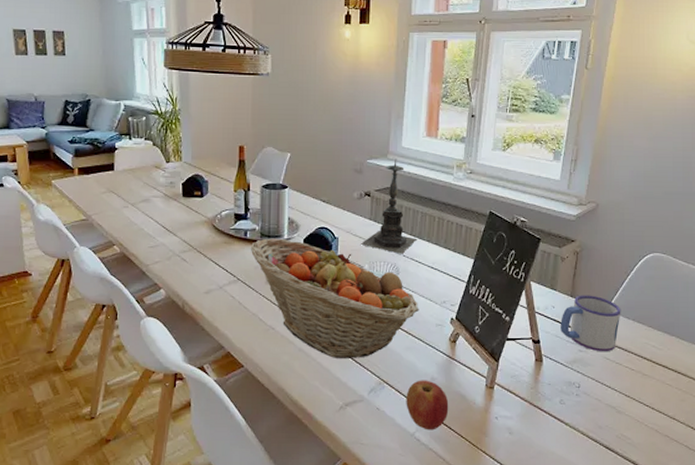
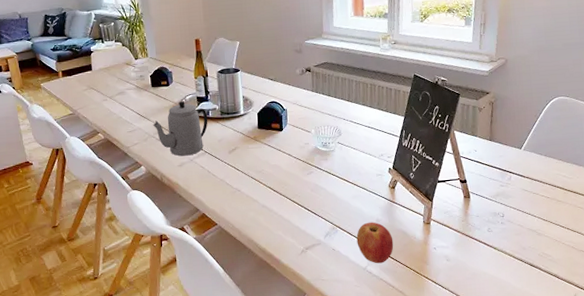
teapot: none [180,217,245,282] -> present [153,101,208,156]
fruit basket: present [250,238,419,358] -> none [213,114,361,211]
candle holder: present [361,158,418,254] -> none [306,37,354,118]
mug: present [561,295,621,352] -> none [483,137,534,185]

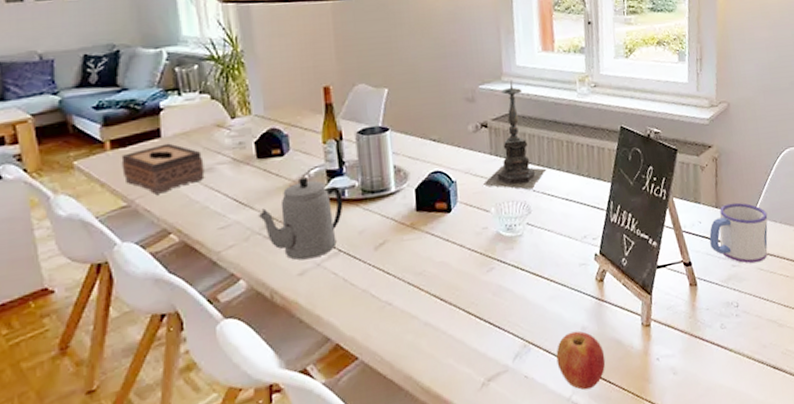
tissue box: none [68,74,119,107] -> present [121,143,205,194]
candle holder: none [306,37,354,118] -> present [483,80,547,190]
mug: none [483,137,534,185] -> present [709,202,768,263]

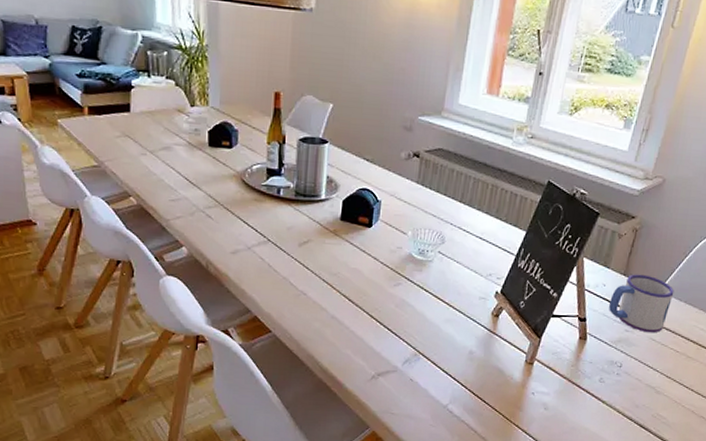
tissue box: present [121,143,205,194] -> none [96,118,164,161]
teapot: present [259,177,343,260] -> none [205,170,278,242]
candle holder: present [483,80,547,190] -> none [405,116,467,222]
apple: present [556,330,606,390] -> none [441,353,486,403]

